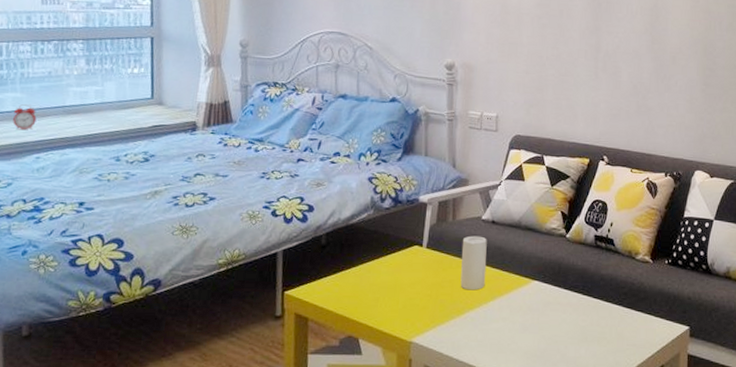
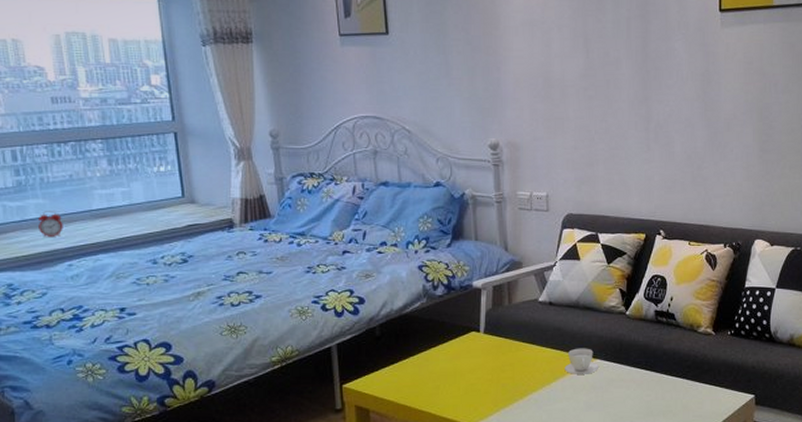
candle: present [460,235,487,291] -> none [520,318,547,373]
teacup: none [502,268,537,295] -> present [564,348,600,374]

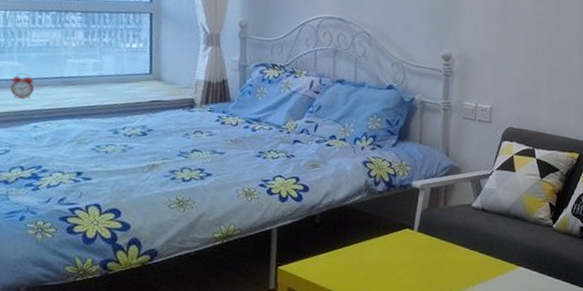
teacup: present [564,348,600,374] -> none [489,254,523,280]

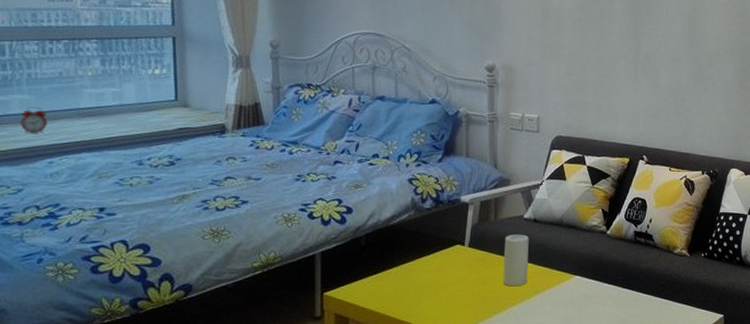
candle: none [449,221,477,274] -> present [503,234,529,287]

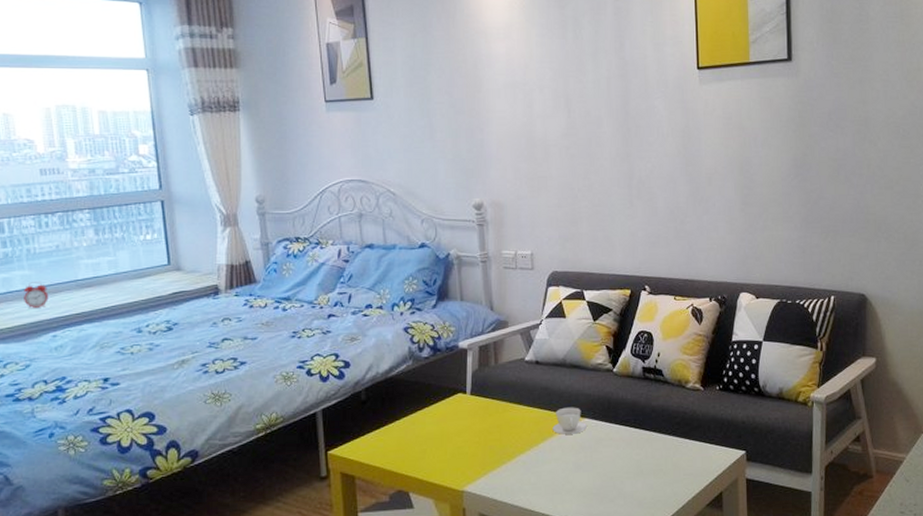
candle: present [503,234,529,287] -> none [507,378,534,434]
teacup: none [545,264,579,290] -> present [552,407,588,435]

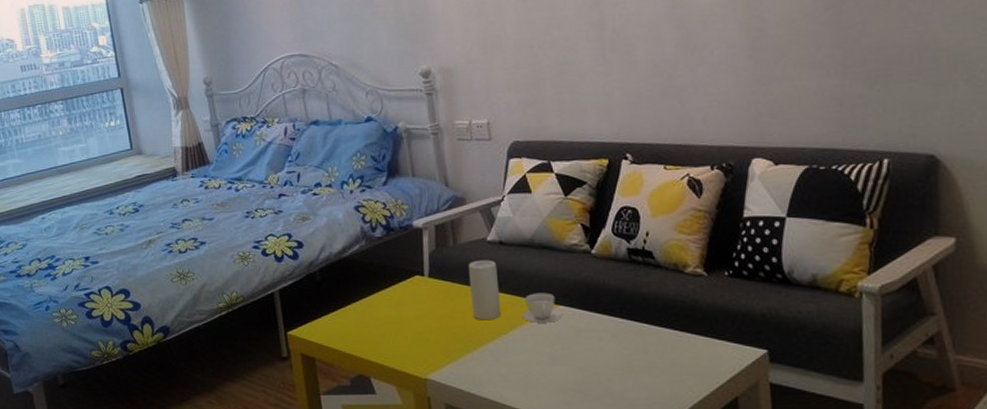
alarm clock: present [24,280,49,308] -> none [17,168,36,193]
candle: none [507,378,534,434] -> present [468,260,501,321]

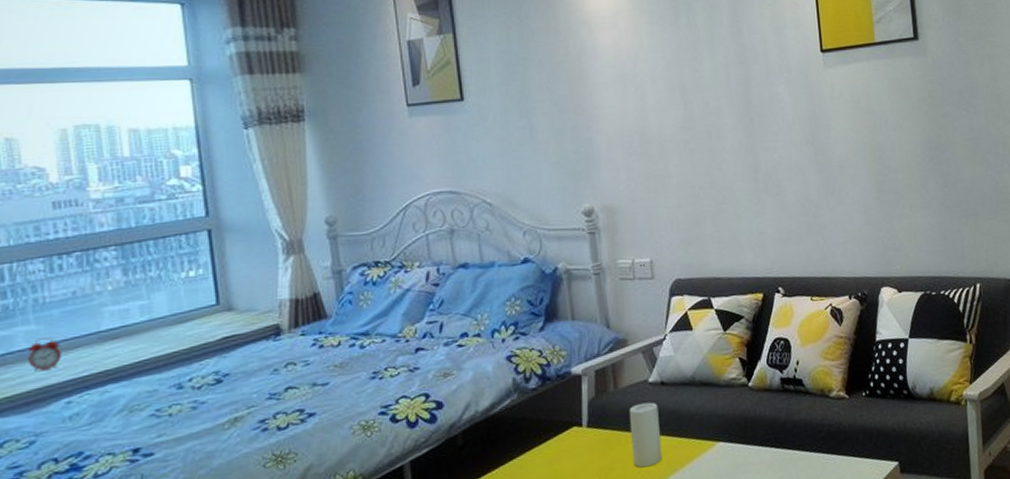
alarm clock: none [17,168,36,193] -> present [28,336,62,371]
teacup: present [522,292,564,323] -> none [683,430,723,464]

